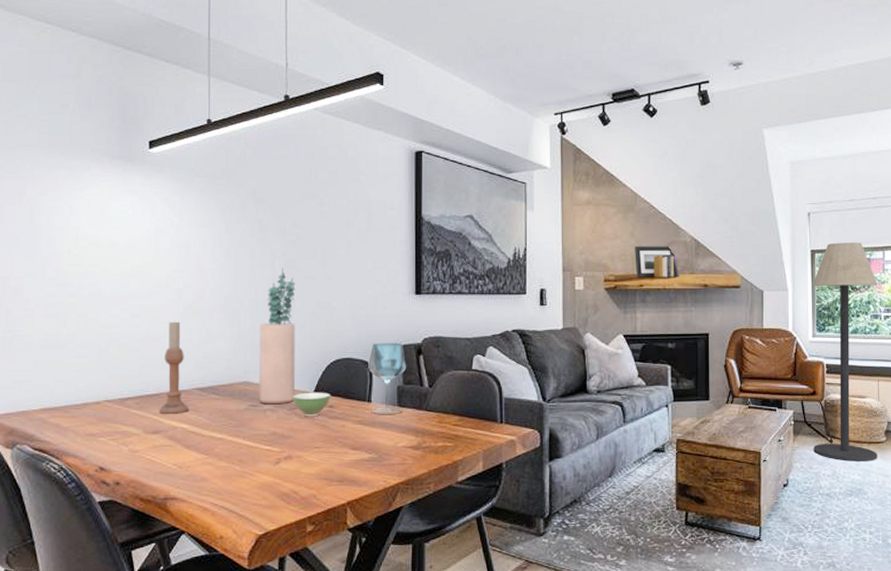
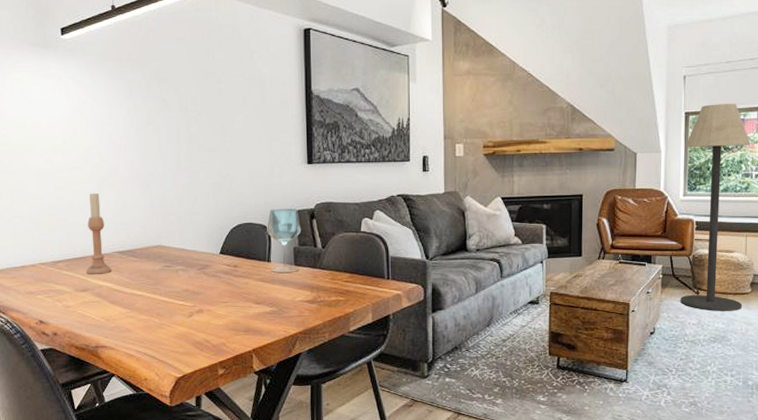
vase: present [258,268,296,405] -> none [168,142,203,265]
bowl: present [292,392,331,417] -> none [200,253,235,276]
picture frame: present [635,246,676,279] -> none [512,112,552,144]
books: present [654,254,679,278] -> none [530,120,556,144]

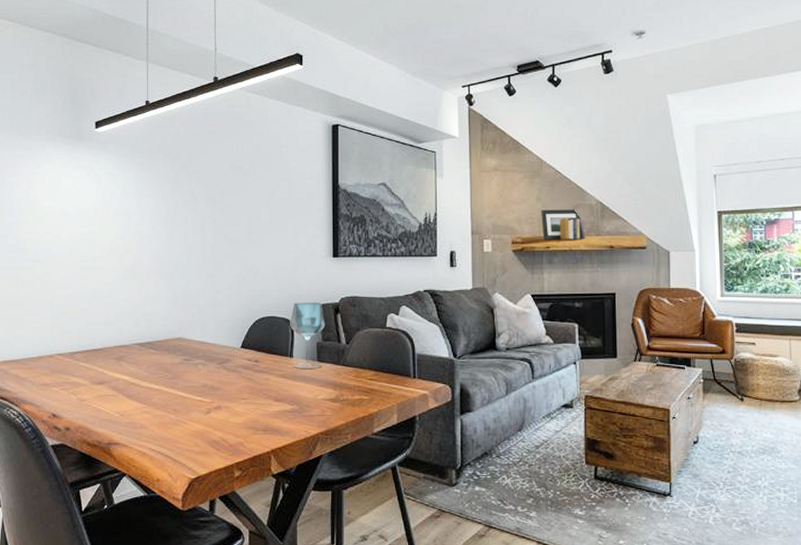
candlestick: present [86,193,111,274] -> none [103,283,130,367]
picture frame: none [512,112,552,144] -> present [541,209,582,240]
books: none [530,120,556,144] -> present [560,217,586,240]
floor lamp: present [680,104,751,311] -> none [719,203,791,420]

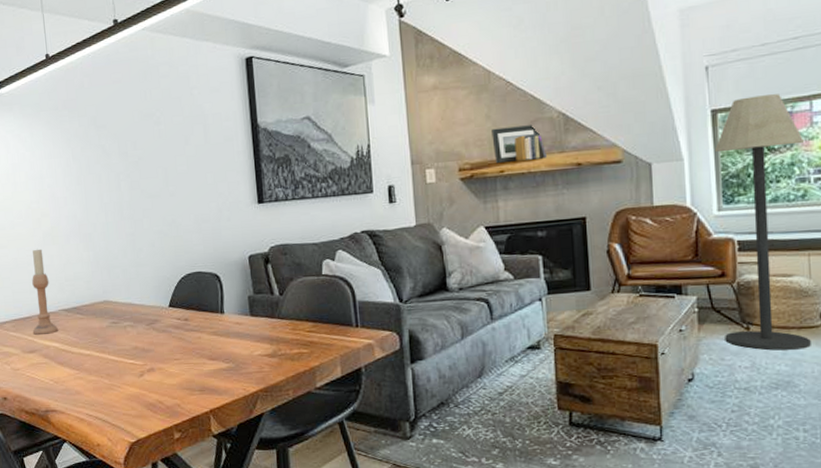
candlestick: none [103,283,130,367] -> present [32,249,58,335]
wine glass: present [290,302,326,370] -> none [217,253,256,326]
floor lamp: none [719,203,791,420] -> present [714,94,811,351]

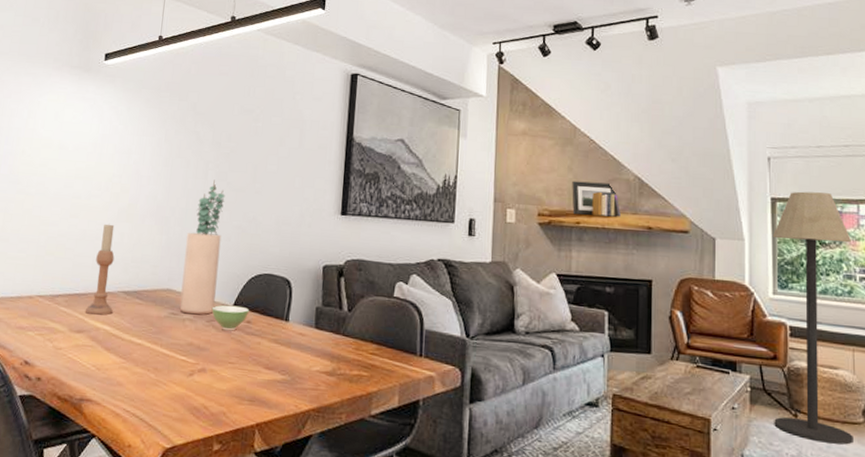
vase: none [111,189,151,321] -> present [179,179,226,315]
bowl: none [149,306,185,331] -> present [211,305,250,331]

